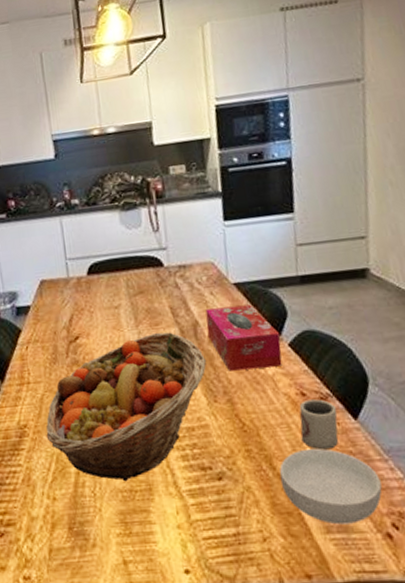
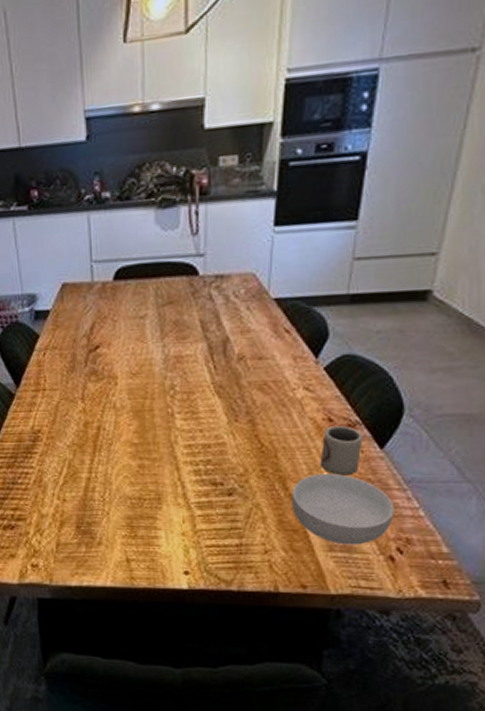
fruit basket: present [46,332,207,482] -> none [59,346,233,490]
tissue box: present [205,304,282,371] -> none [237,323,317,392]

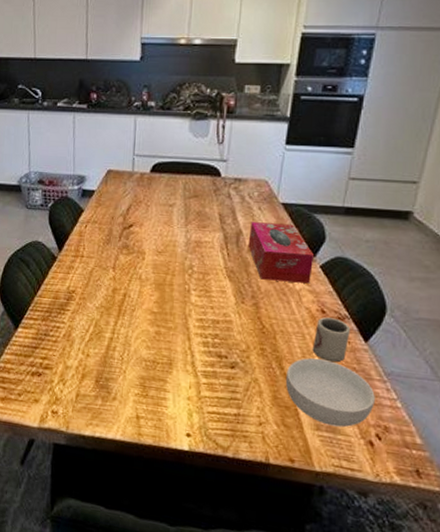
tissue box: none [237,323,317,392] -> present [248,222,315,284]

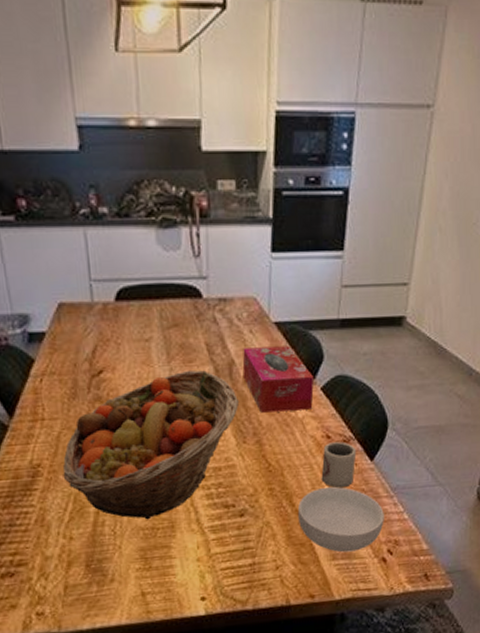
fruit basket: none [90,233,243,354] -> present [63,370,240,520]

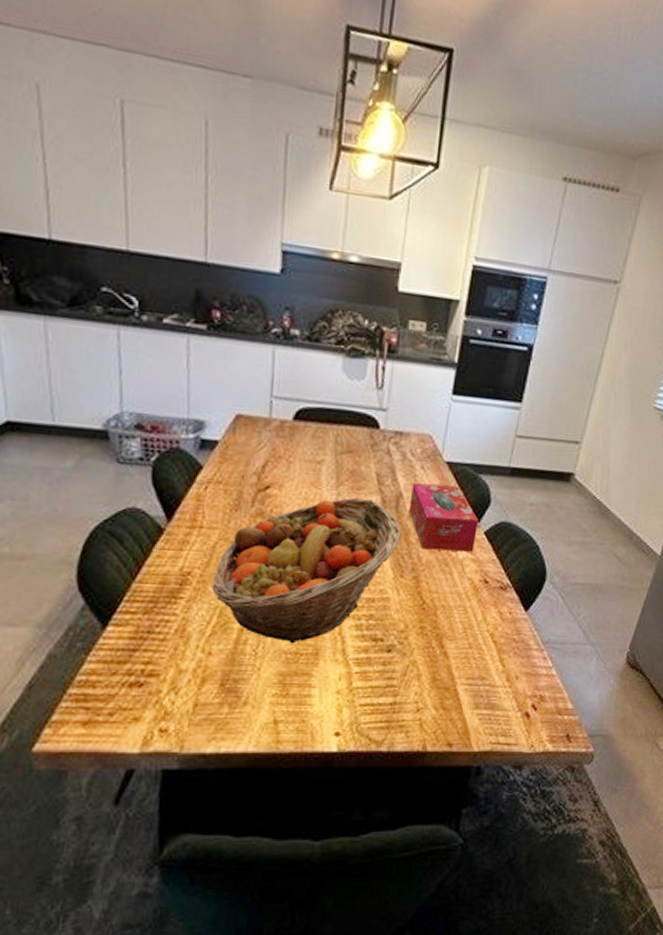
cereal bowl: present [297,486,384,553] -> none [445,632,533,702]
cup: present [321,441,357,488] -> none [474,588,512,635]

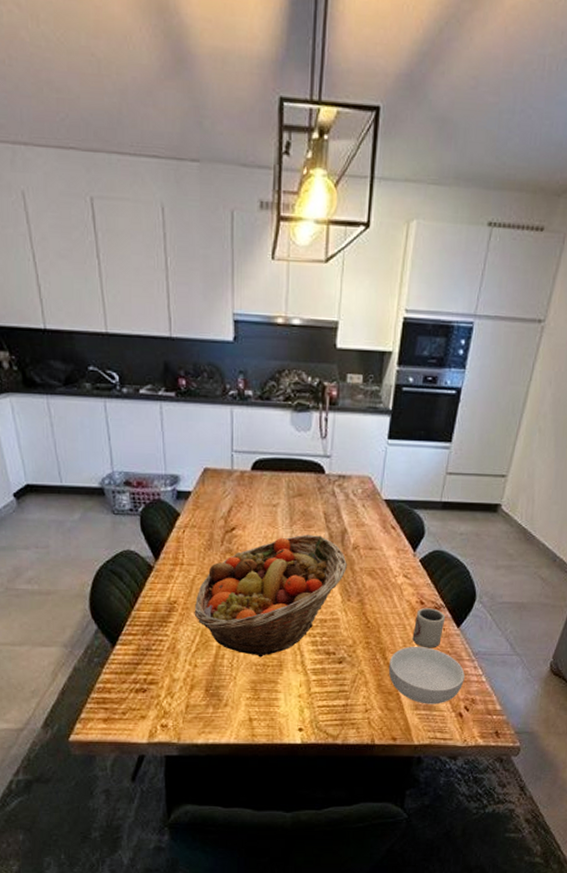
tissue box: present [409,483,479,552] -> none [353,520,415,578]
cereal bowl: none [445,632,533,702] -> present [388,646,465,704]
cup: none [474,588,512,635] -> present [412,608,446,648]

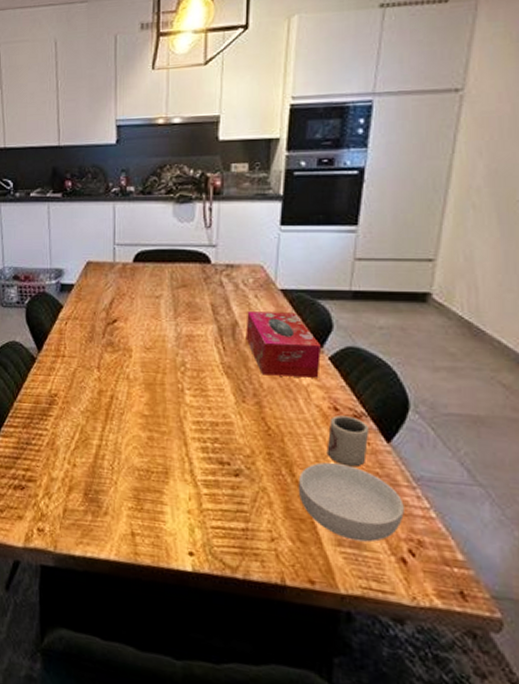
fruit basket: present [194,534,348,658] -> none [74,326,241,462]
tissue box: none [353,520,415,578] -> present [246,311,322,378]

